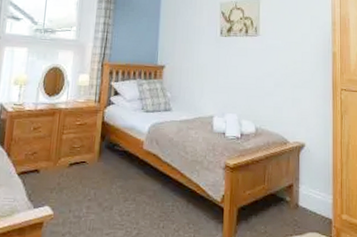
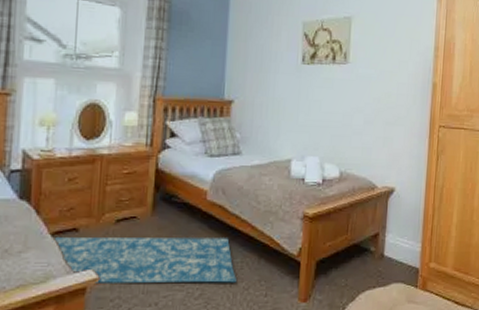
rug: none [18,176,168,224] -> present [52,236,236,283]

